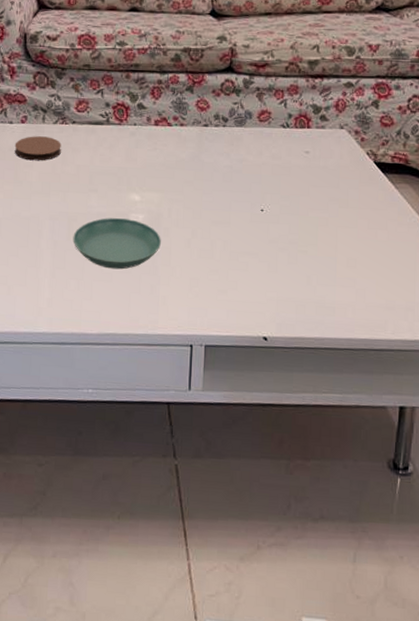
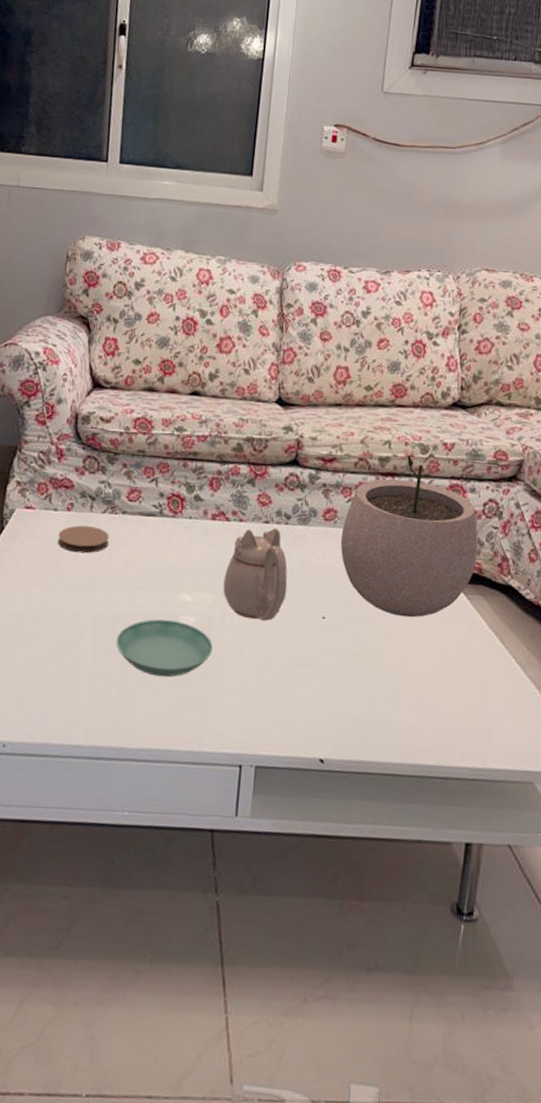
teapot: none [168,131,227,215] -> present [223,528,288,621]
plant pot: none [275,54,404,207] -> present [340,452,478,618]

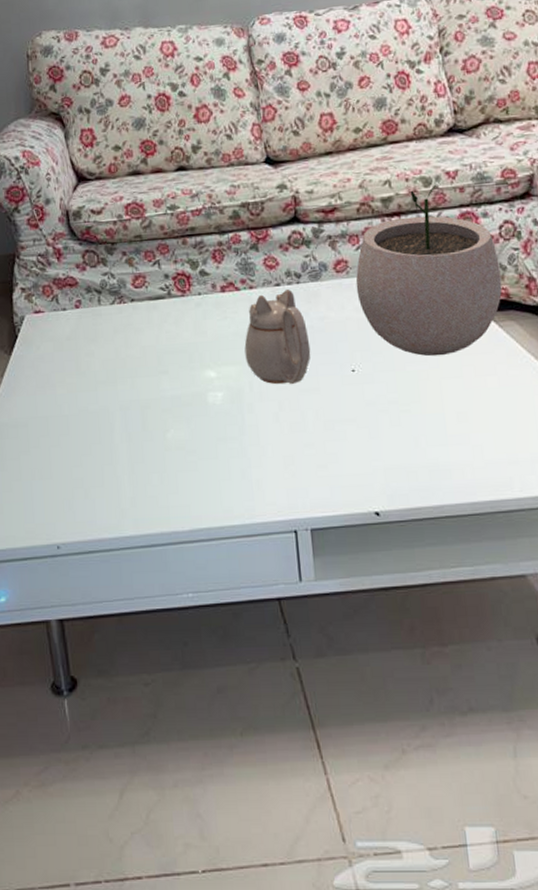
coaster: present [57,525,109,554] -> none [71,319,123,348]
saucer: present [116,619,213,678] -> none [148,399,246,457]

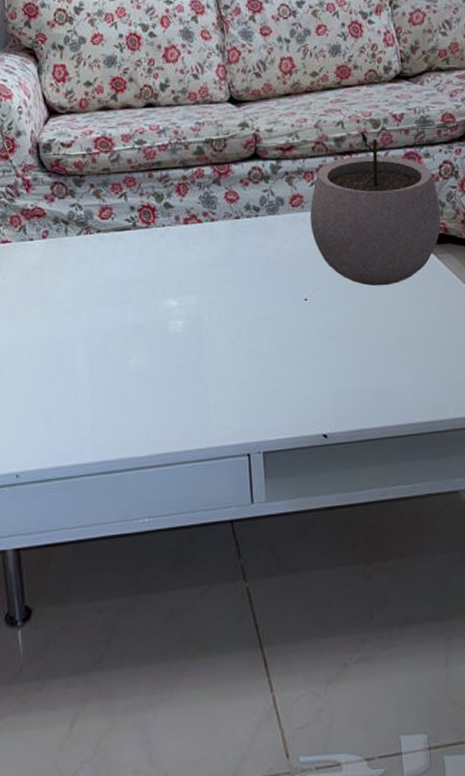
teapot: present [244,289,311,385] -> none [205,222,267,313]

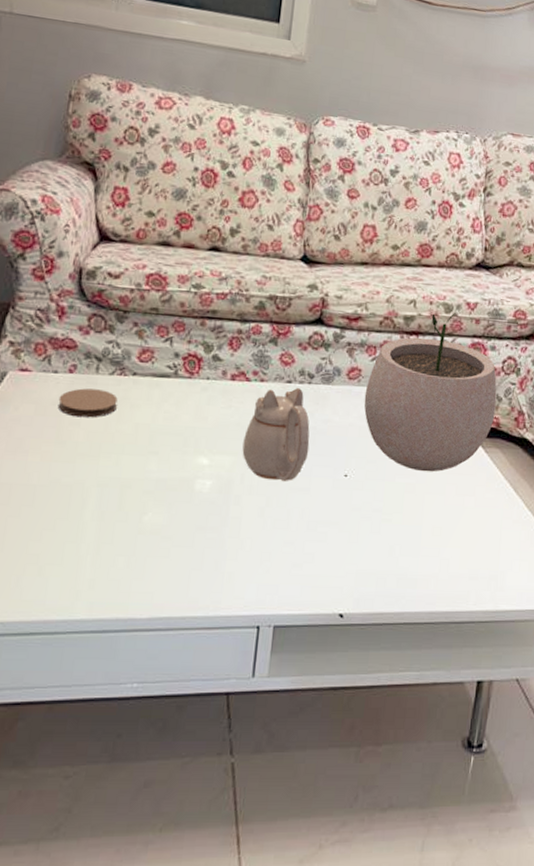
coaster: none [38,250,88,278] -> present [58,388,118,418]
teapot: none [205,222,267,313] -> present [242,388,310,481]

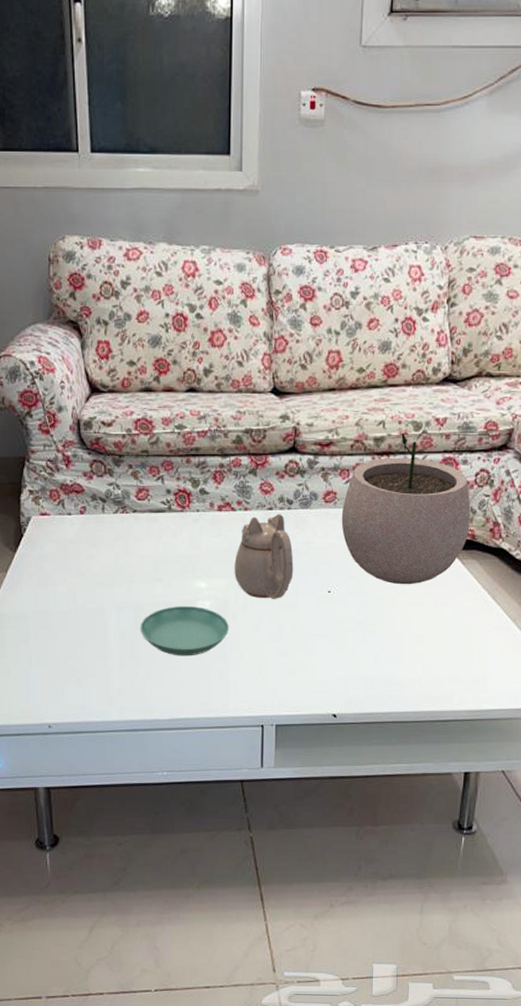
coaster: present [58,388,118,418] -> none [75,527,123,552]
saucer: none [124,484,231,543] -> present [140,606,229,656]

